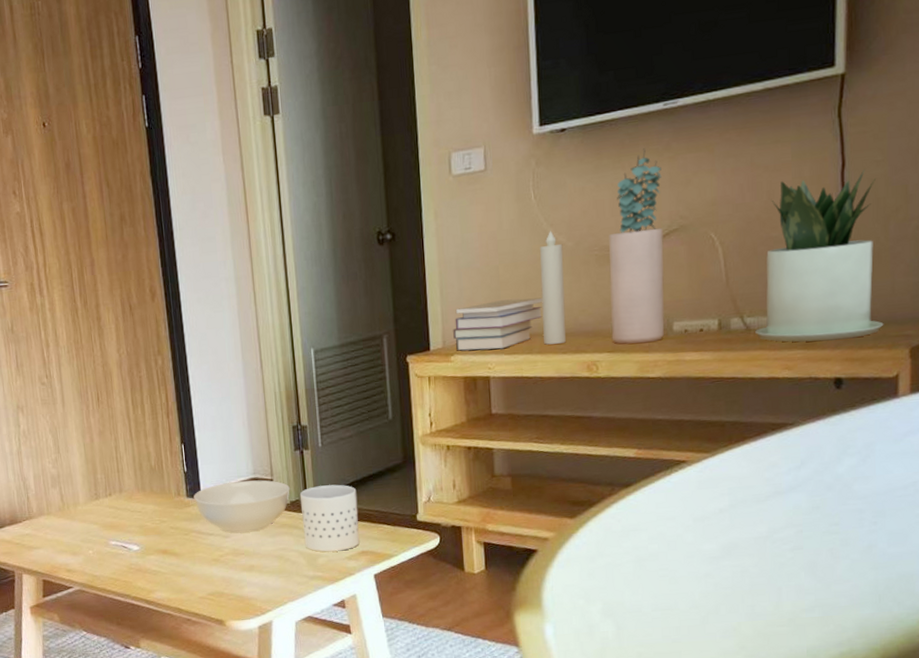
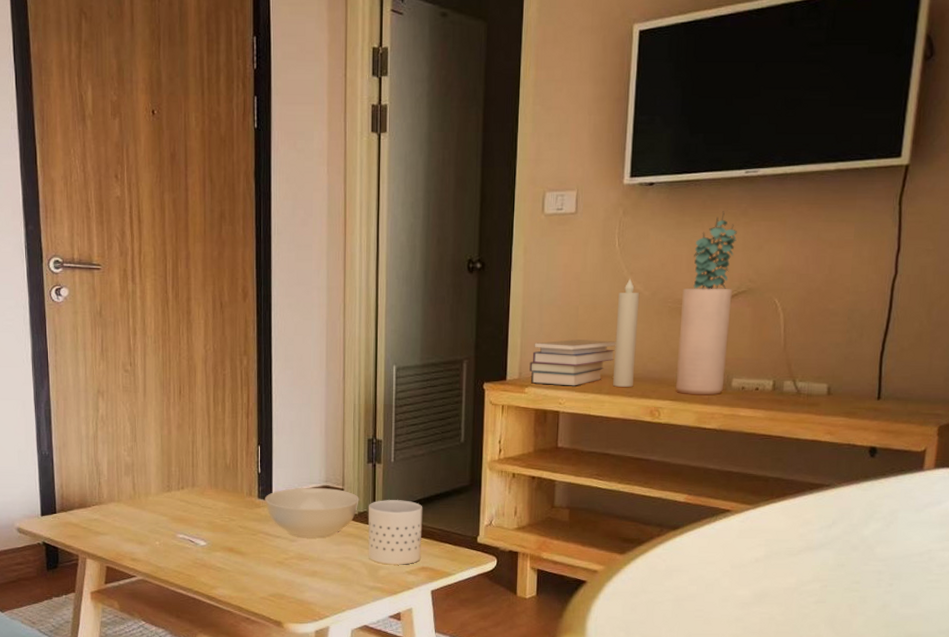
planter: present [755,169,884,343] -> none [805,256,925,412]

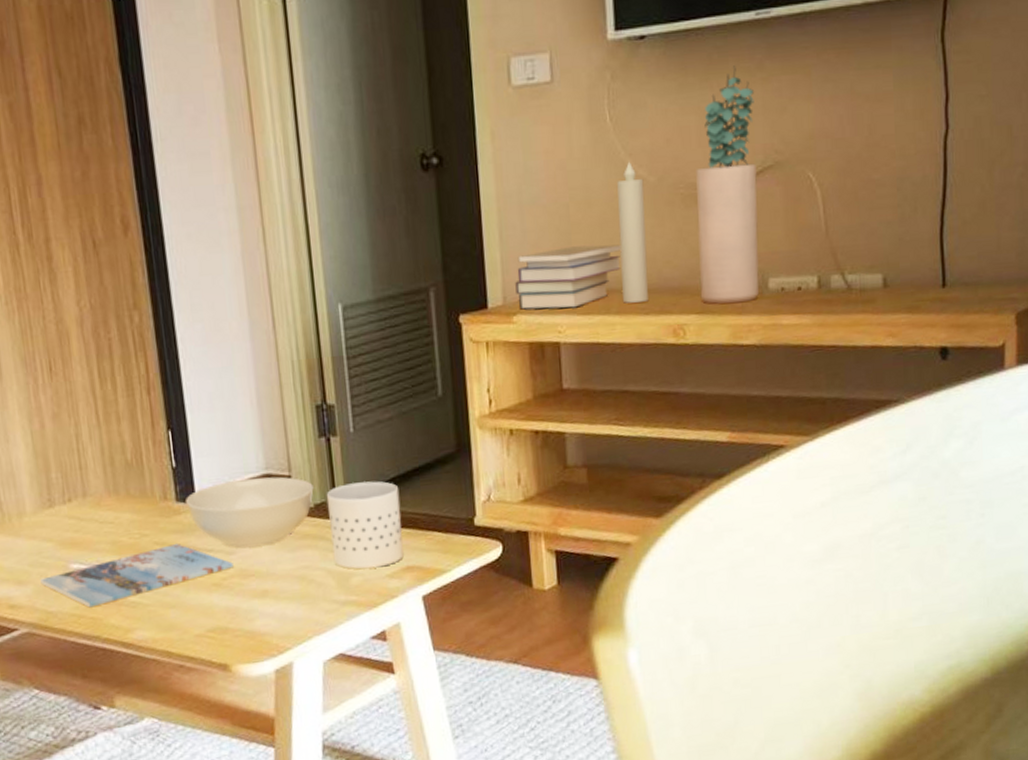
magazine: none [155,528,294,567] -> present [40,543,234,608]

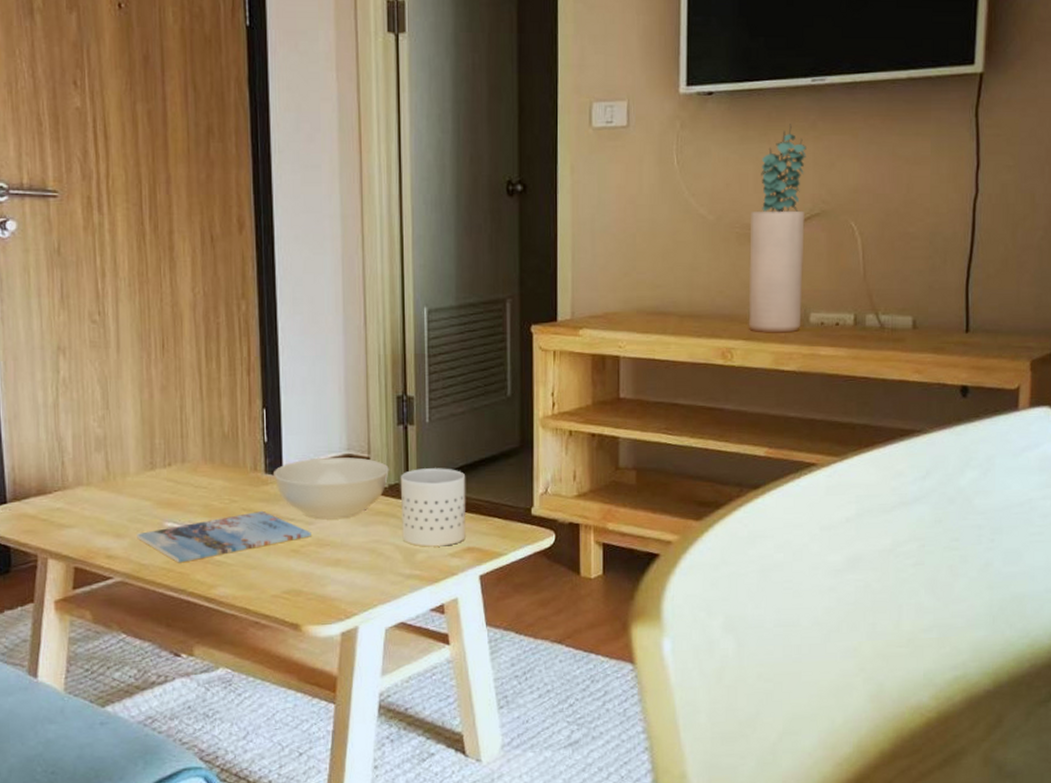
books: present [515,244,621,310] -> none [583,272,680,327]
candle: present [617,161,649,304] -> none [679,200,704,326]

